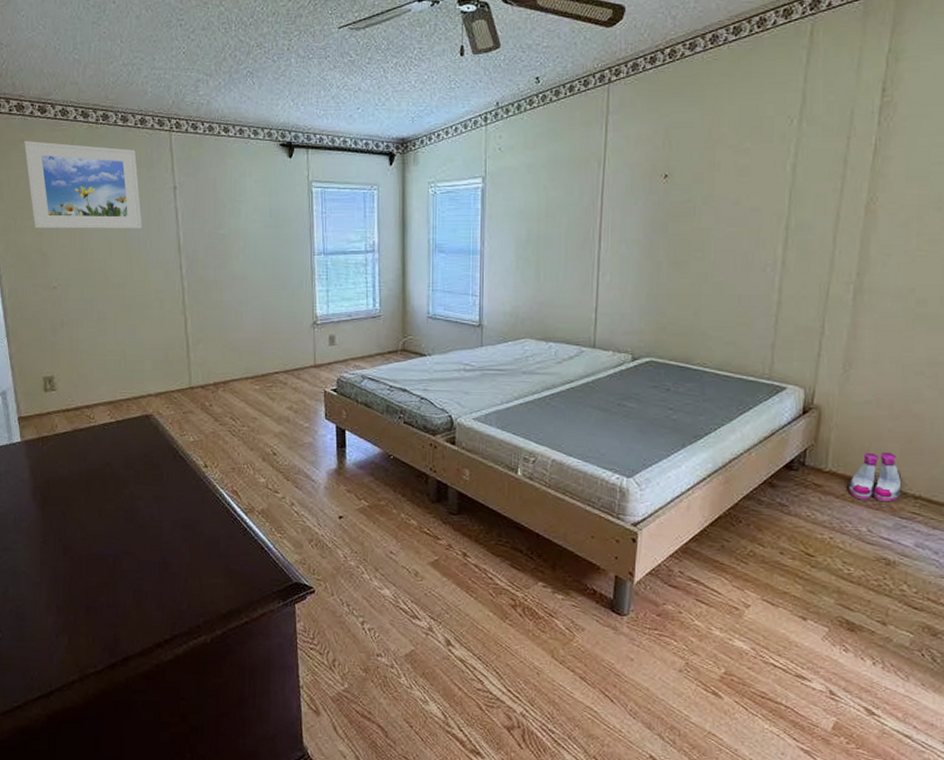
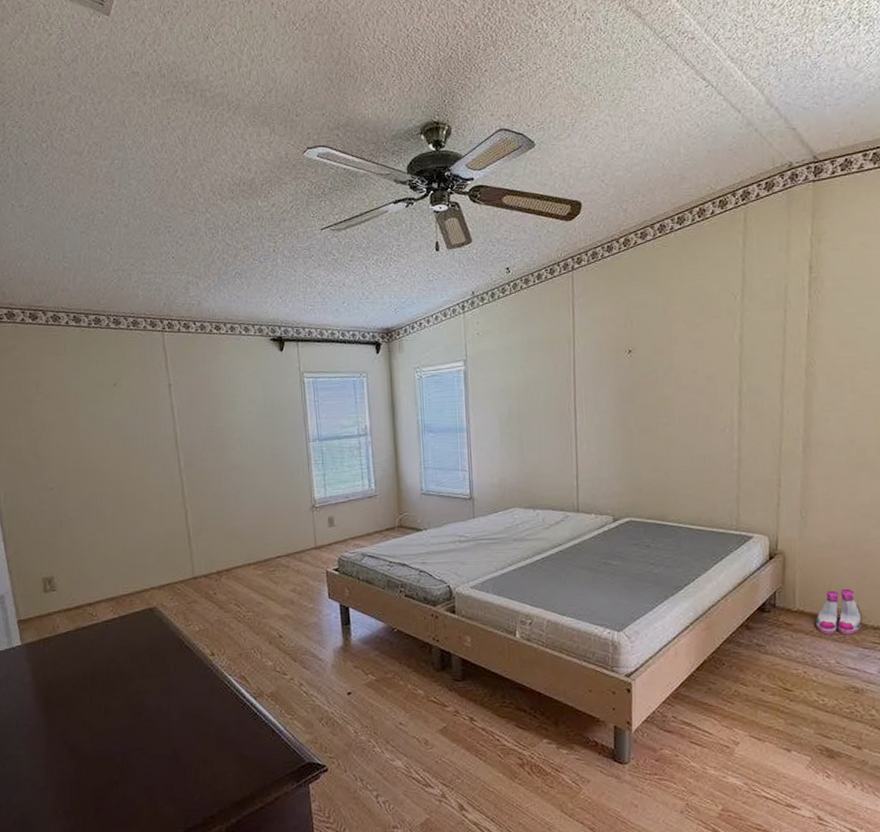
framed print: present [24,141,142,229] -> none [16,347,139,432]

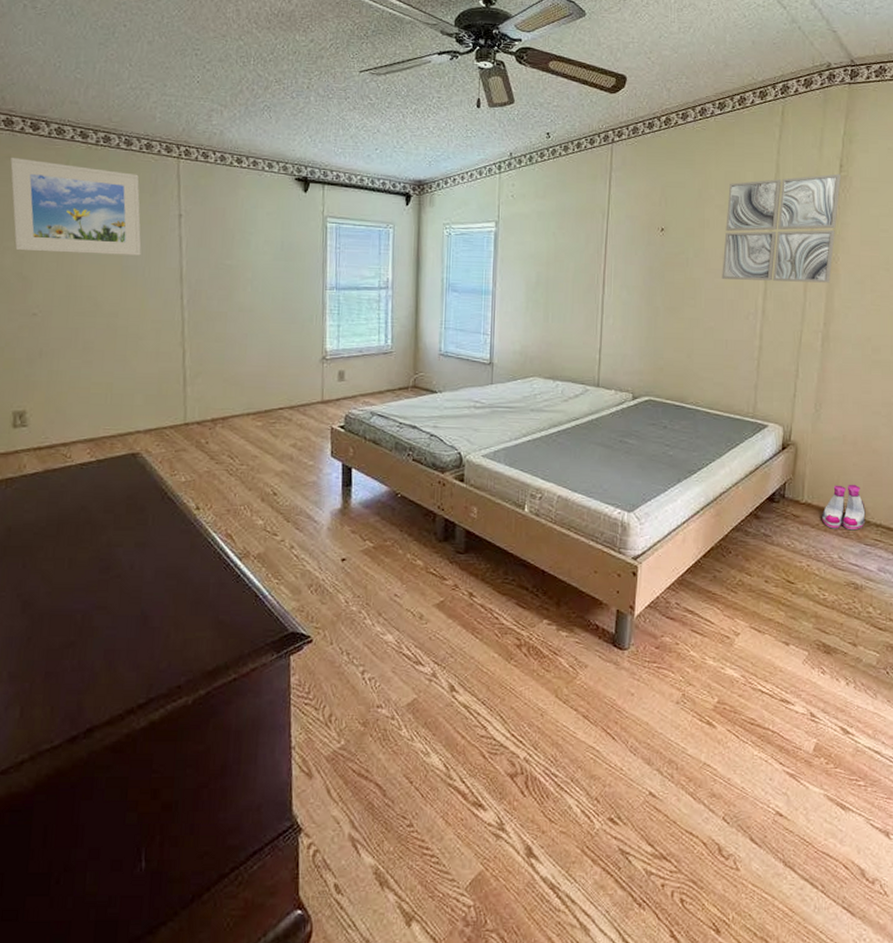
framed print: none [16,347,139,432] -> present [10,158,142,256]
wall art: none [693,275,812,395] -> present [722,173,842,283]

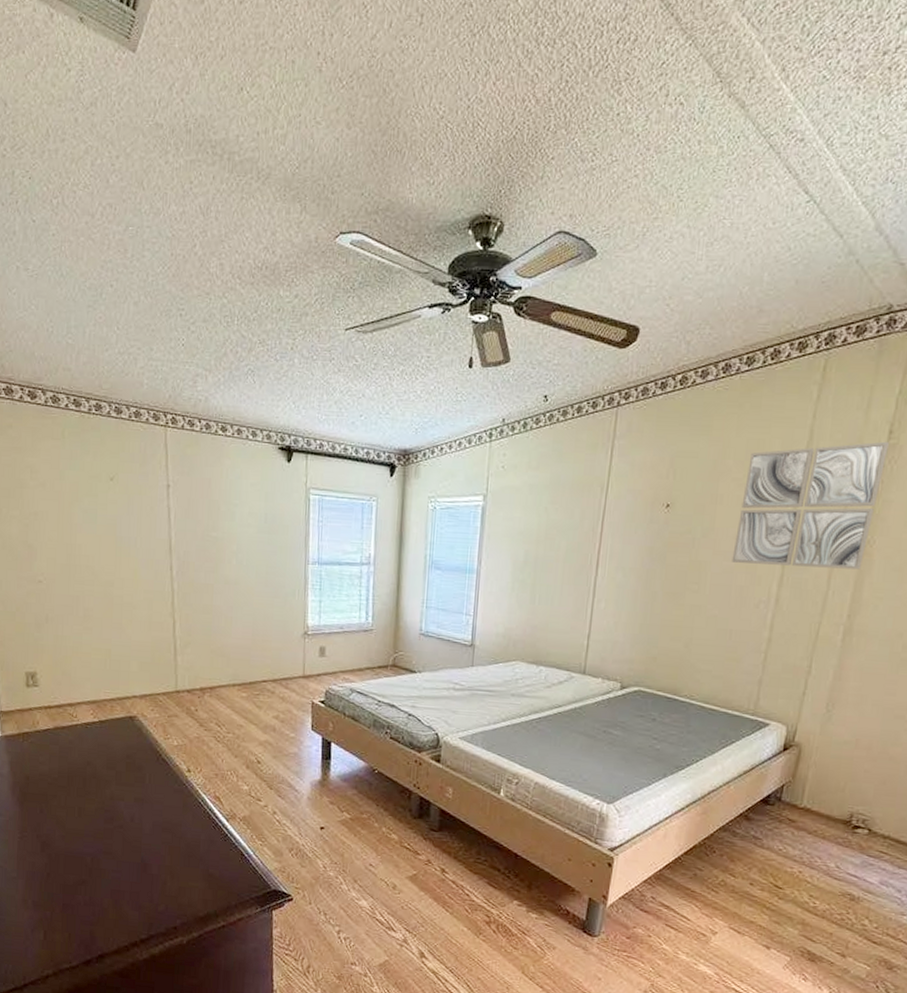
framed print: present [10,158,142,256] -> none [12,427,133,526]
boots: present [822,484,866,531] -> none [821,791,873,841]

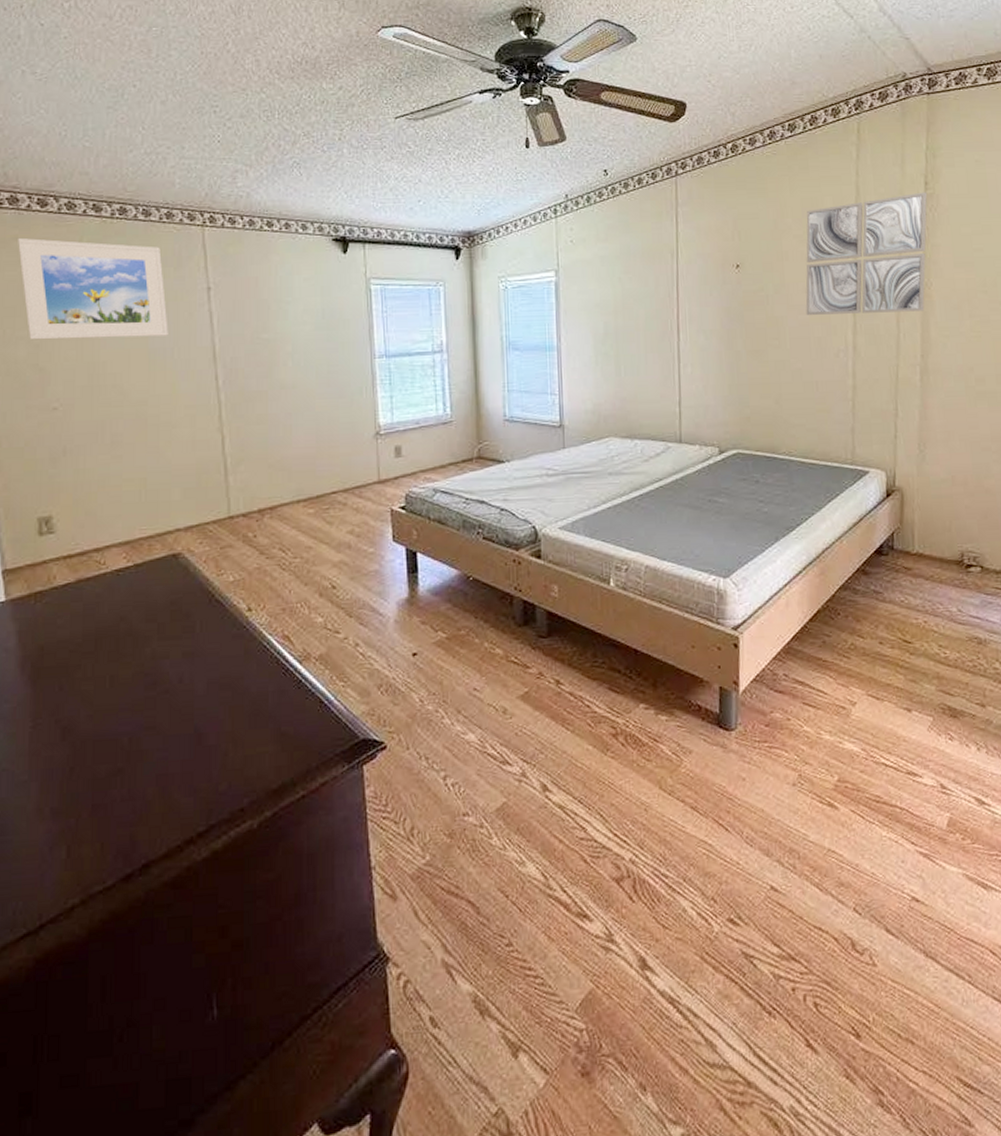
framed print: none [12,427,133,526] -> present [18,238,168,340]

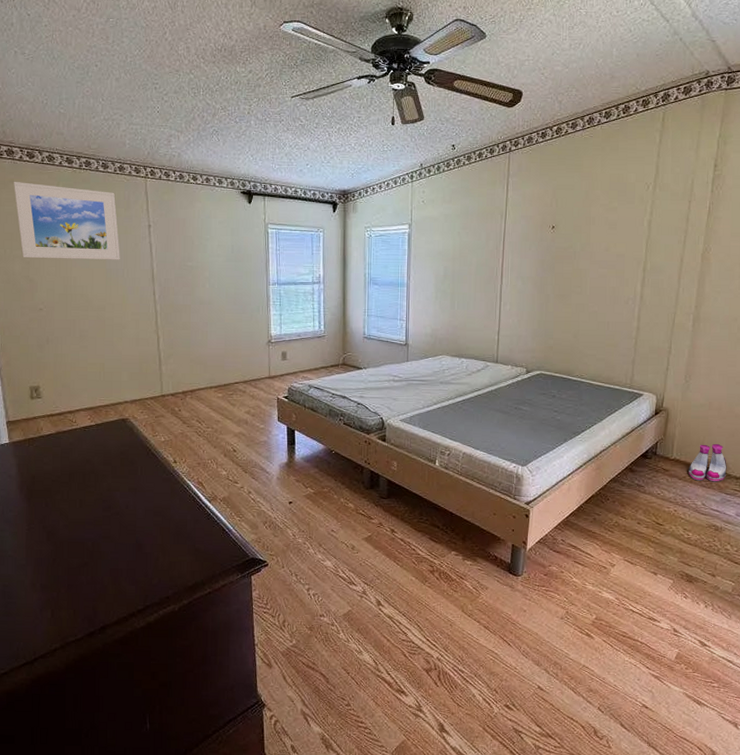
wall art: present [805,192,928,315] -> none [605,173,716,271]
boots: none [936,528,984,580] -> present [688,443,727,482]

